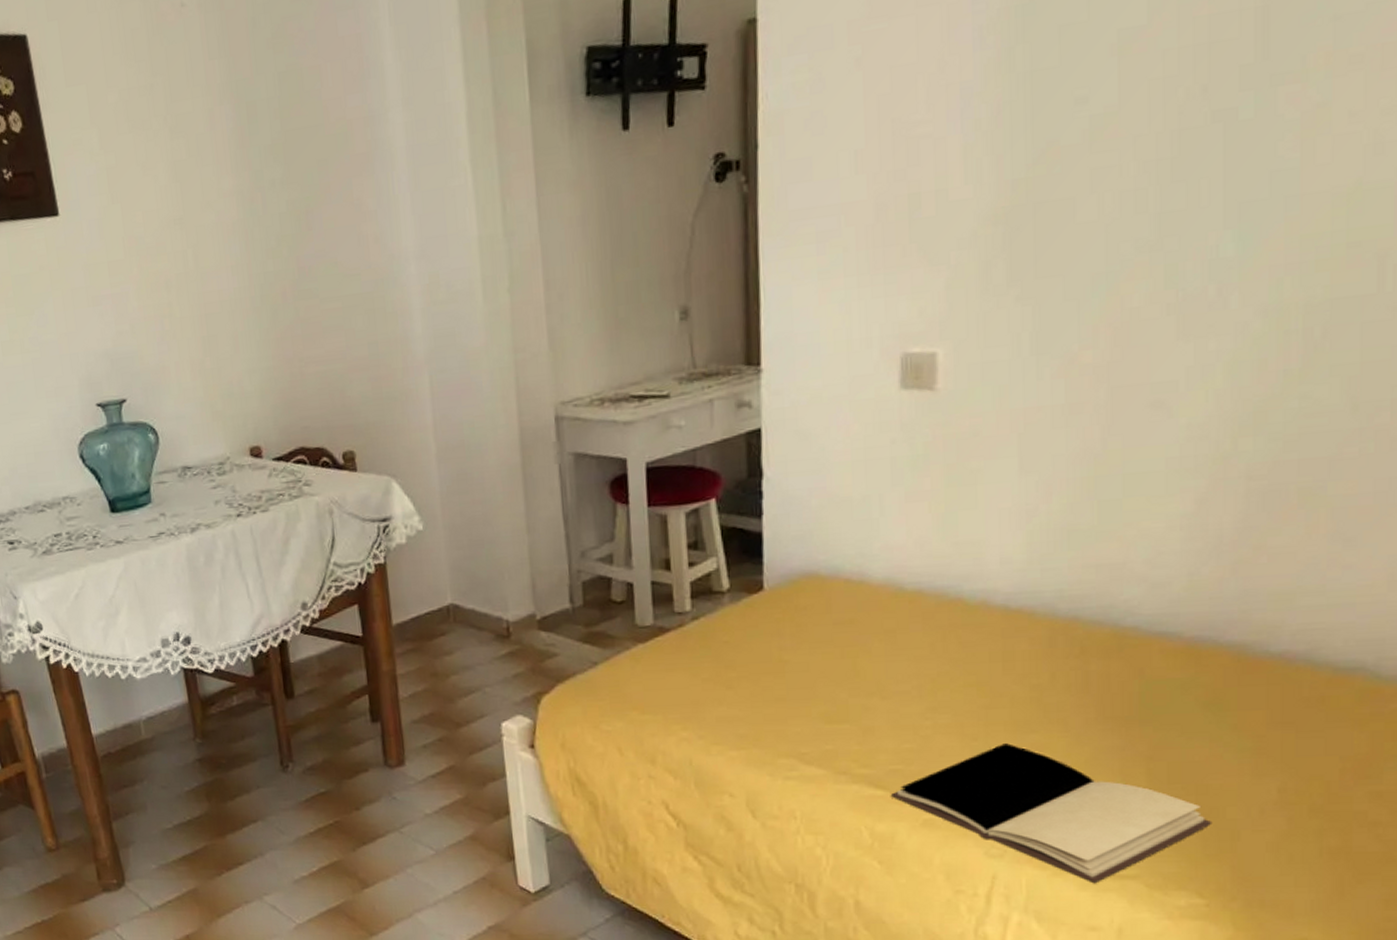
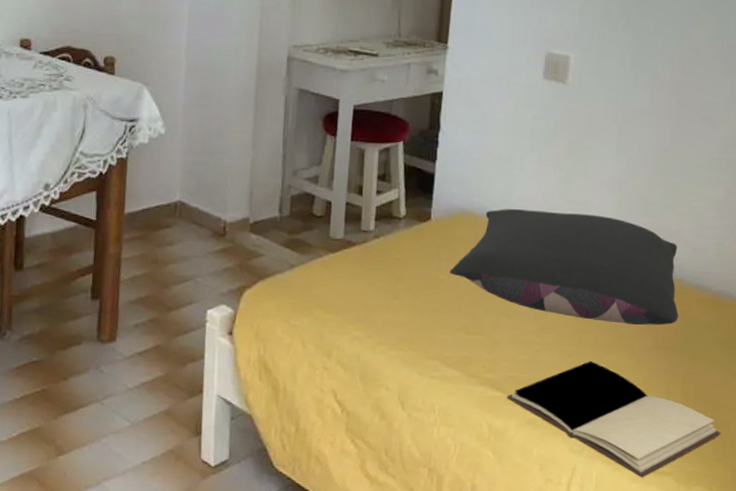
pillow: none [796,556,1133,693] -> present [450,208,678,326]

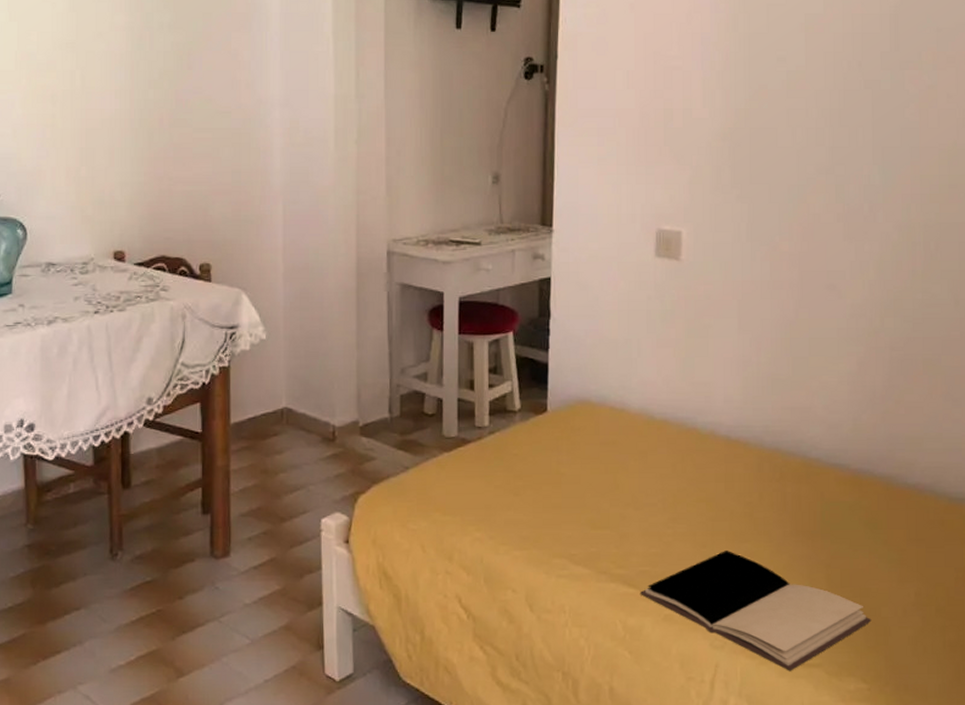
pillow: present [450,208,678,326] -> none [571,394,817,510]

